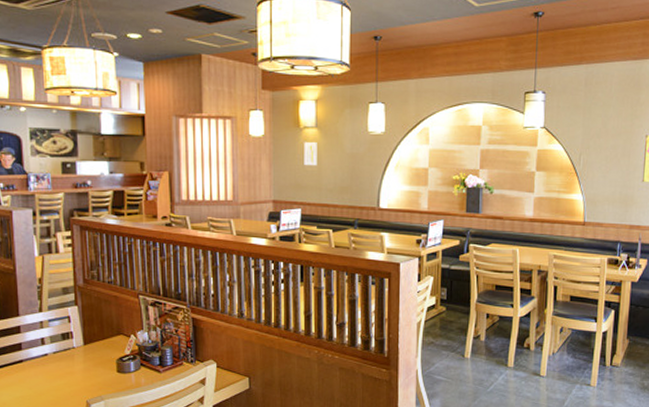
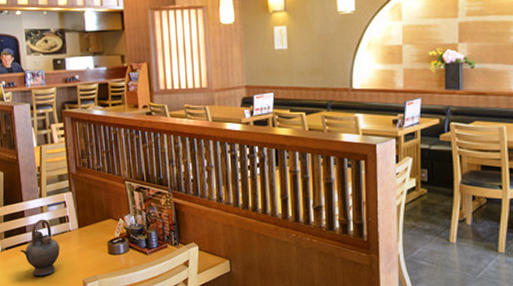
teapot: none [14,335,61,398] -> present [20,219,60,277]

